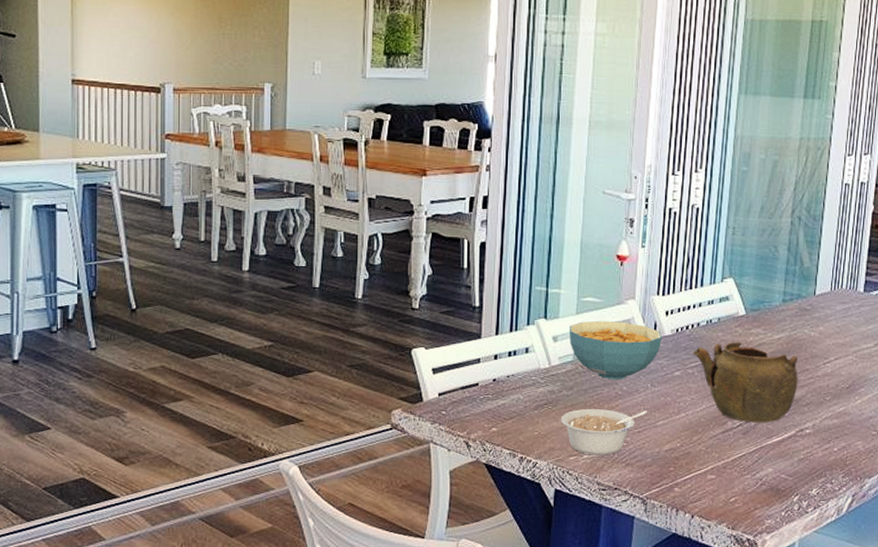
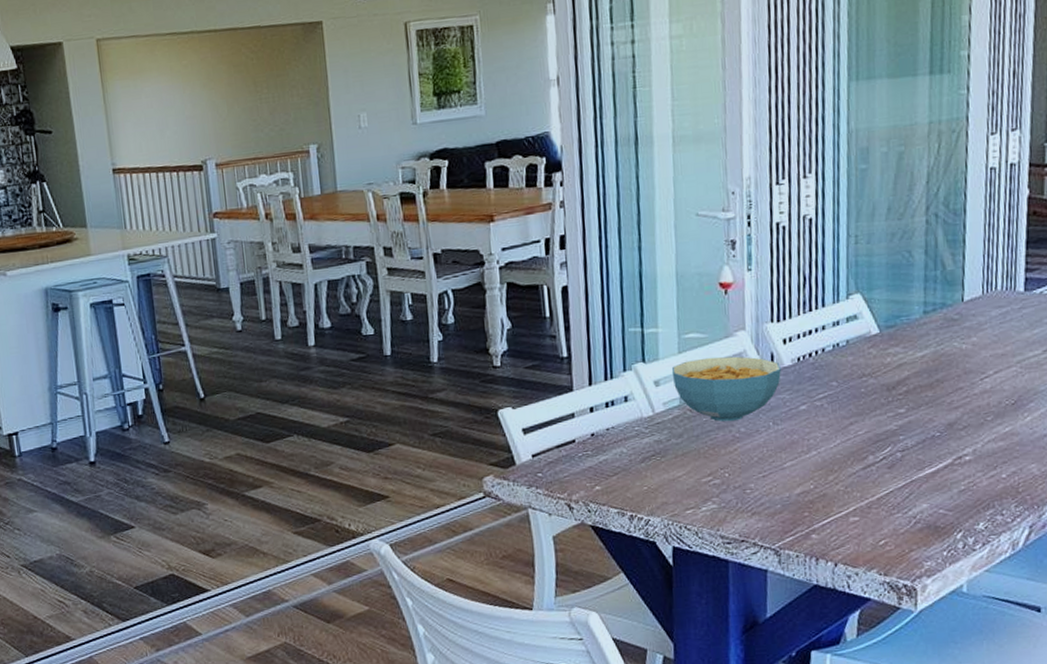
legume: present [561,409,647,455] -> none [672,452,771,507]
teapot: present [692,342,798,423] -> none [819,365,951,455]

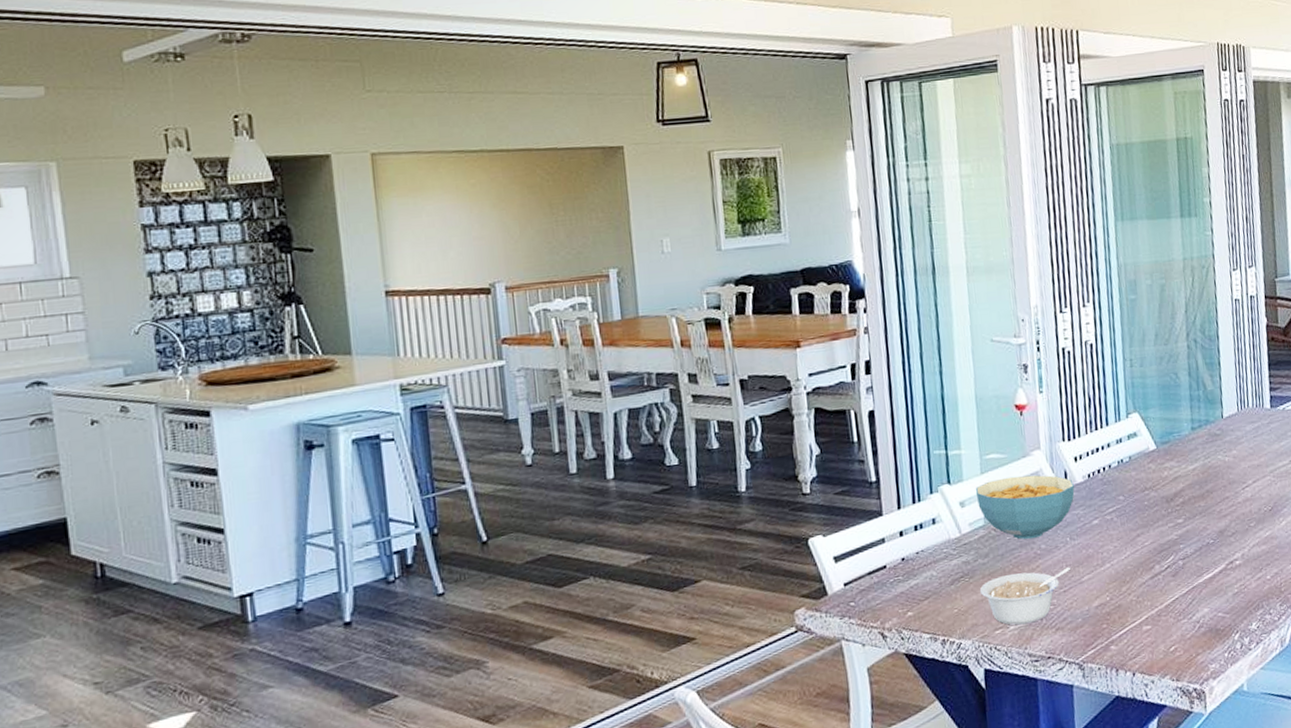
legume: none [672,452,771,507] -> present [980,567,1070,625]

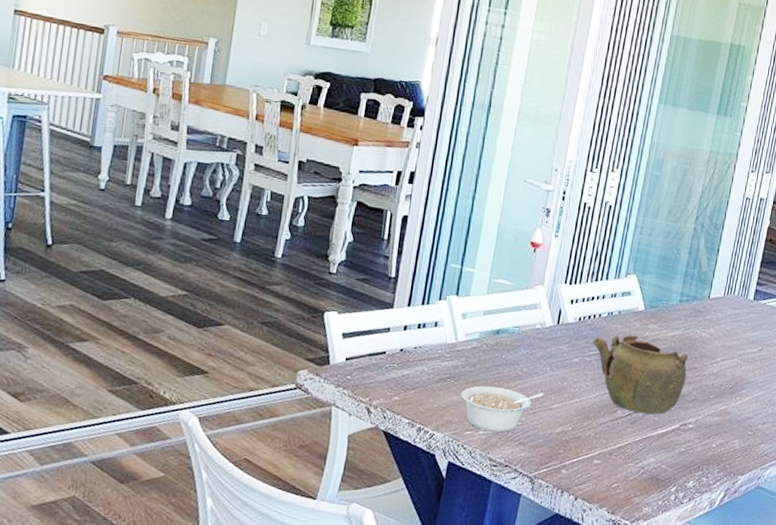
cereal bowl: present [975,474,1075,540] -> none [478,301,565,361]
teapot: none [1108,478,1221,563] -> present [592,334,688,415]

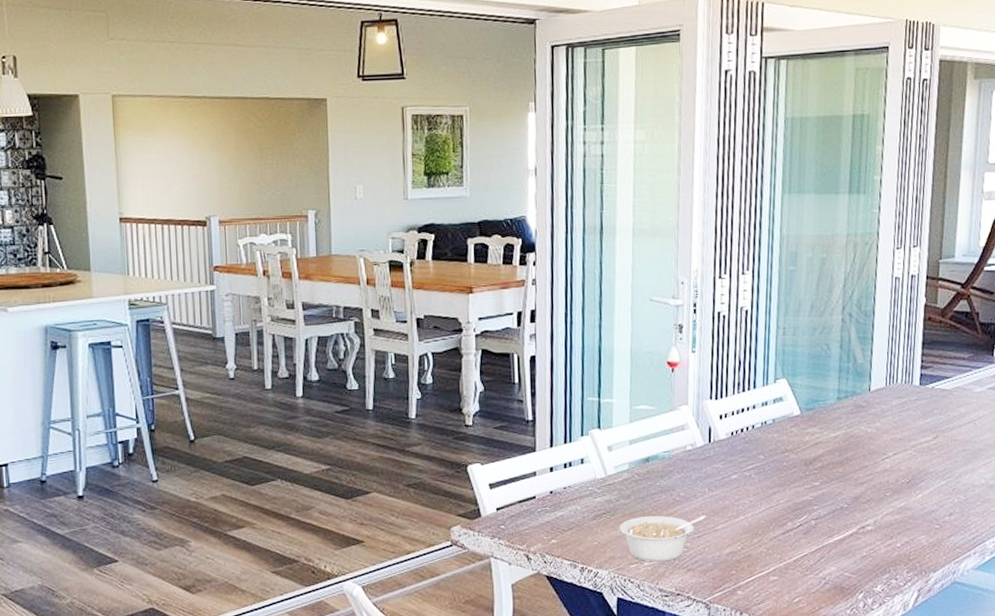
teapot: present [592,334,688,415] -> none [749,442,857,523]

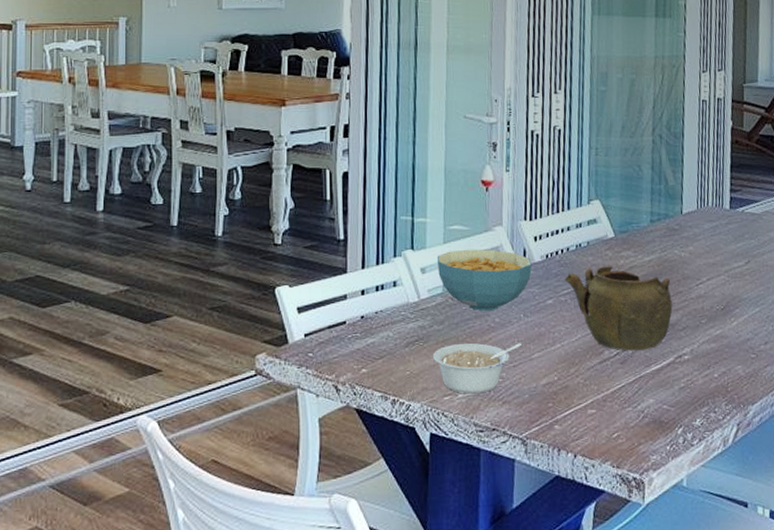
cereal bowl: none [623,427,717,487] -> present [437,249,532,312]
teapot: none [749,442,857,523] -> present [564,266,673,351]

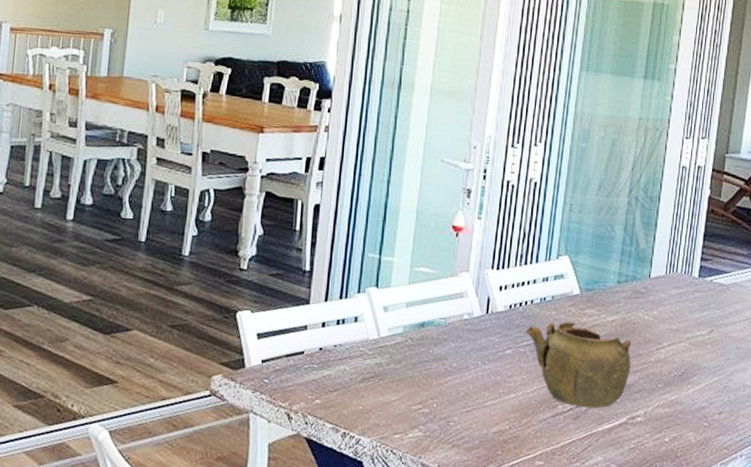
legume: present [433,343,522,394] -> none [387,384,476,435]
cereal bowl: present [437,249,532,312] -> none [400,292,495,356]

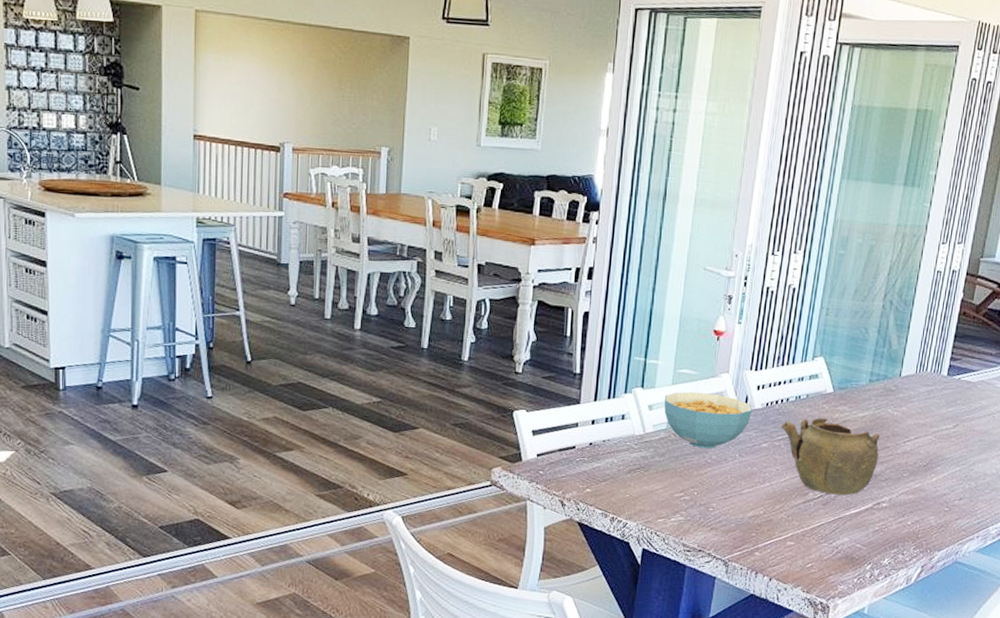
cereal bowl: none [400,292,495,356] -> present [664,391,752,449]

